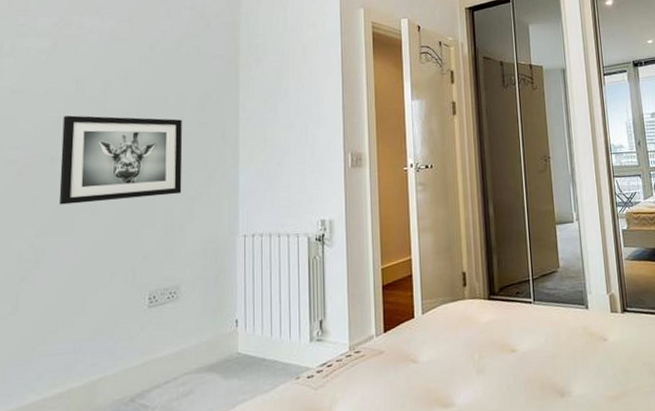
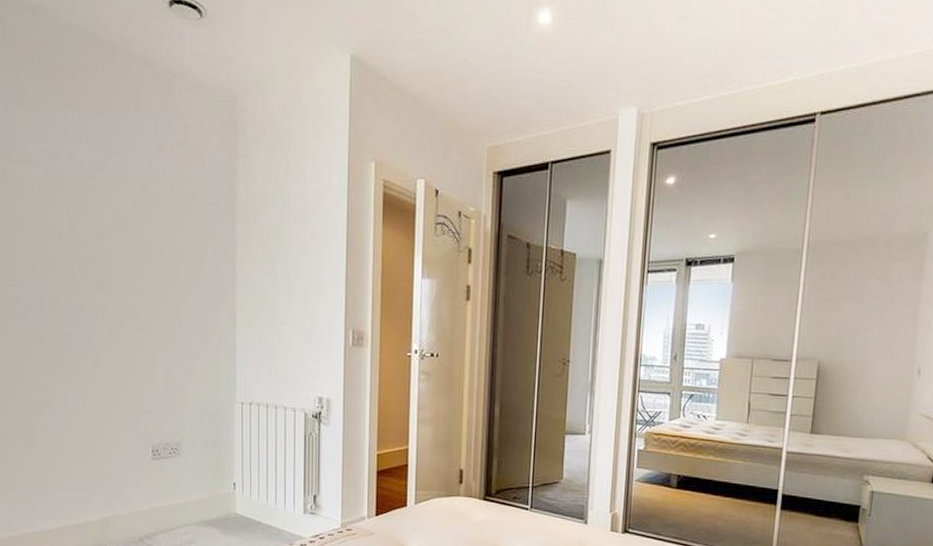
wall art: present [59,115,183,205] -> none [60,256,180,353]

